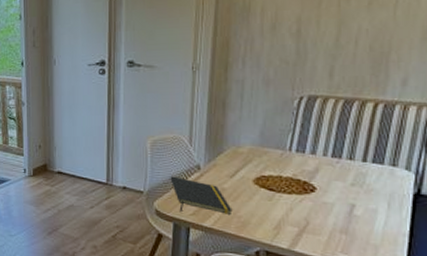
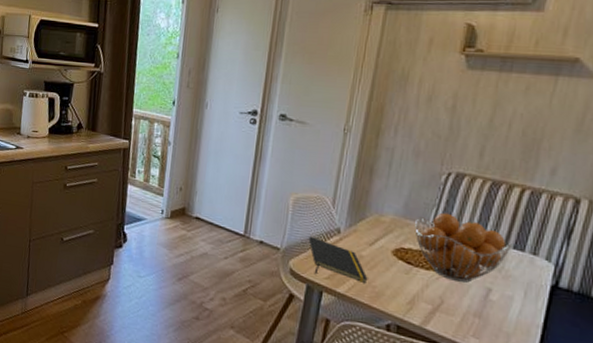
fruit basket: none [273,136,371,201] -> present [415,212,512,283]

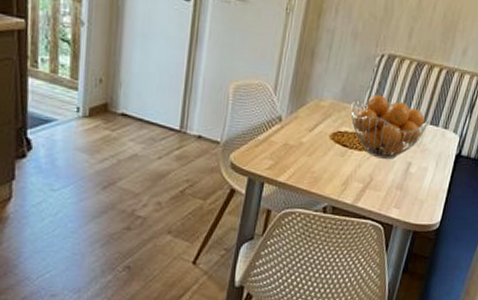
notepad: present [308,236,368,283] -> none [250,126,308,169]

